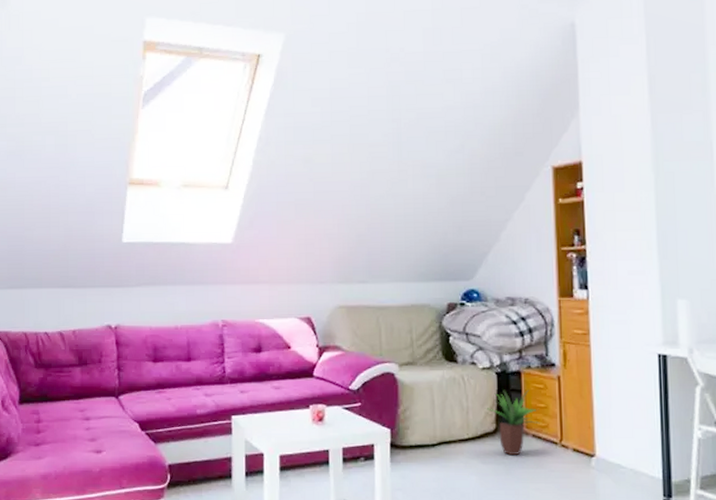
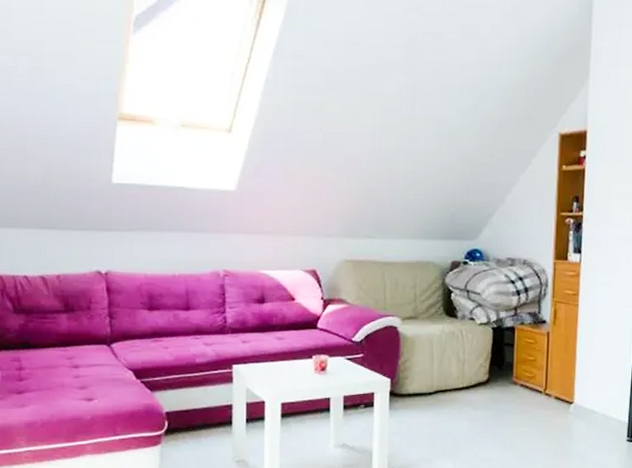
potted plant: present [485,389,540,456] -> none [480,343,529,403]

